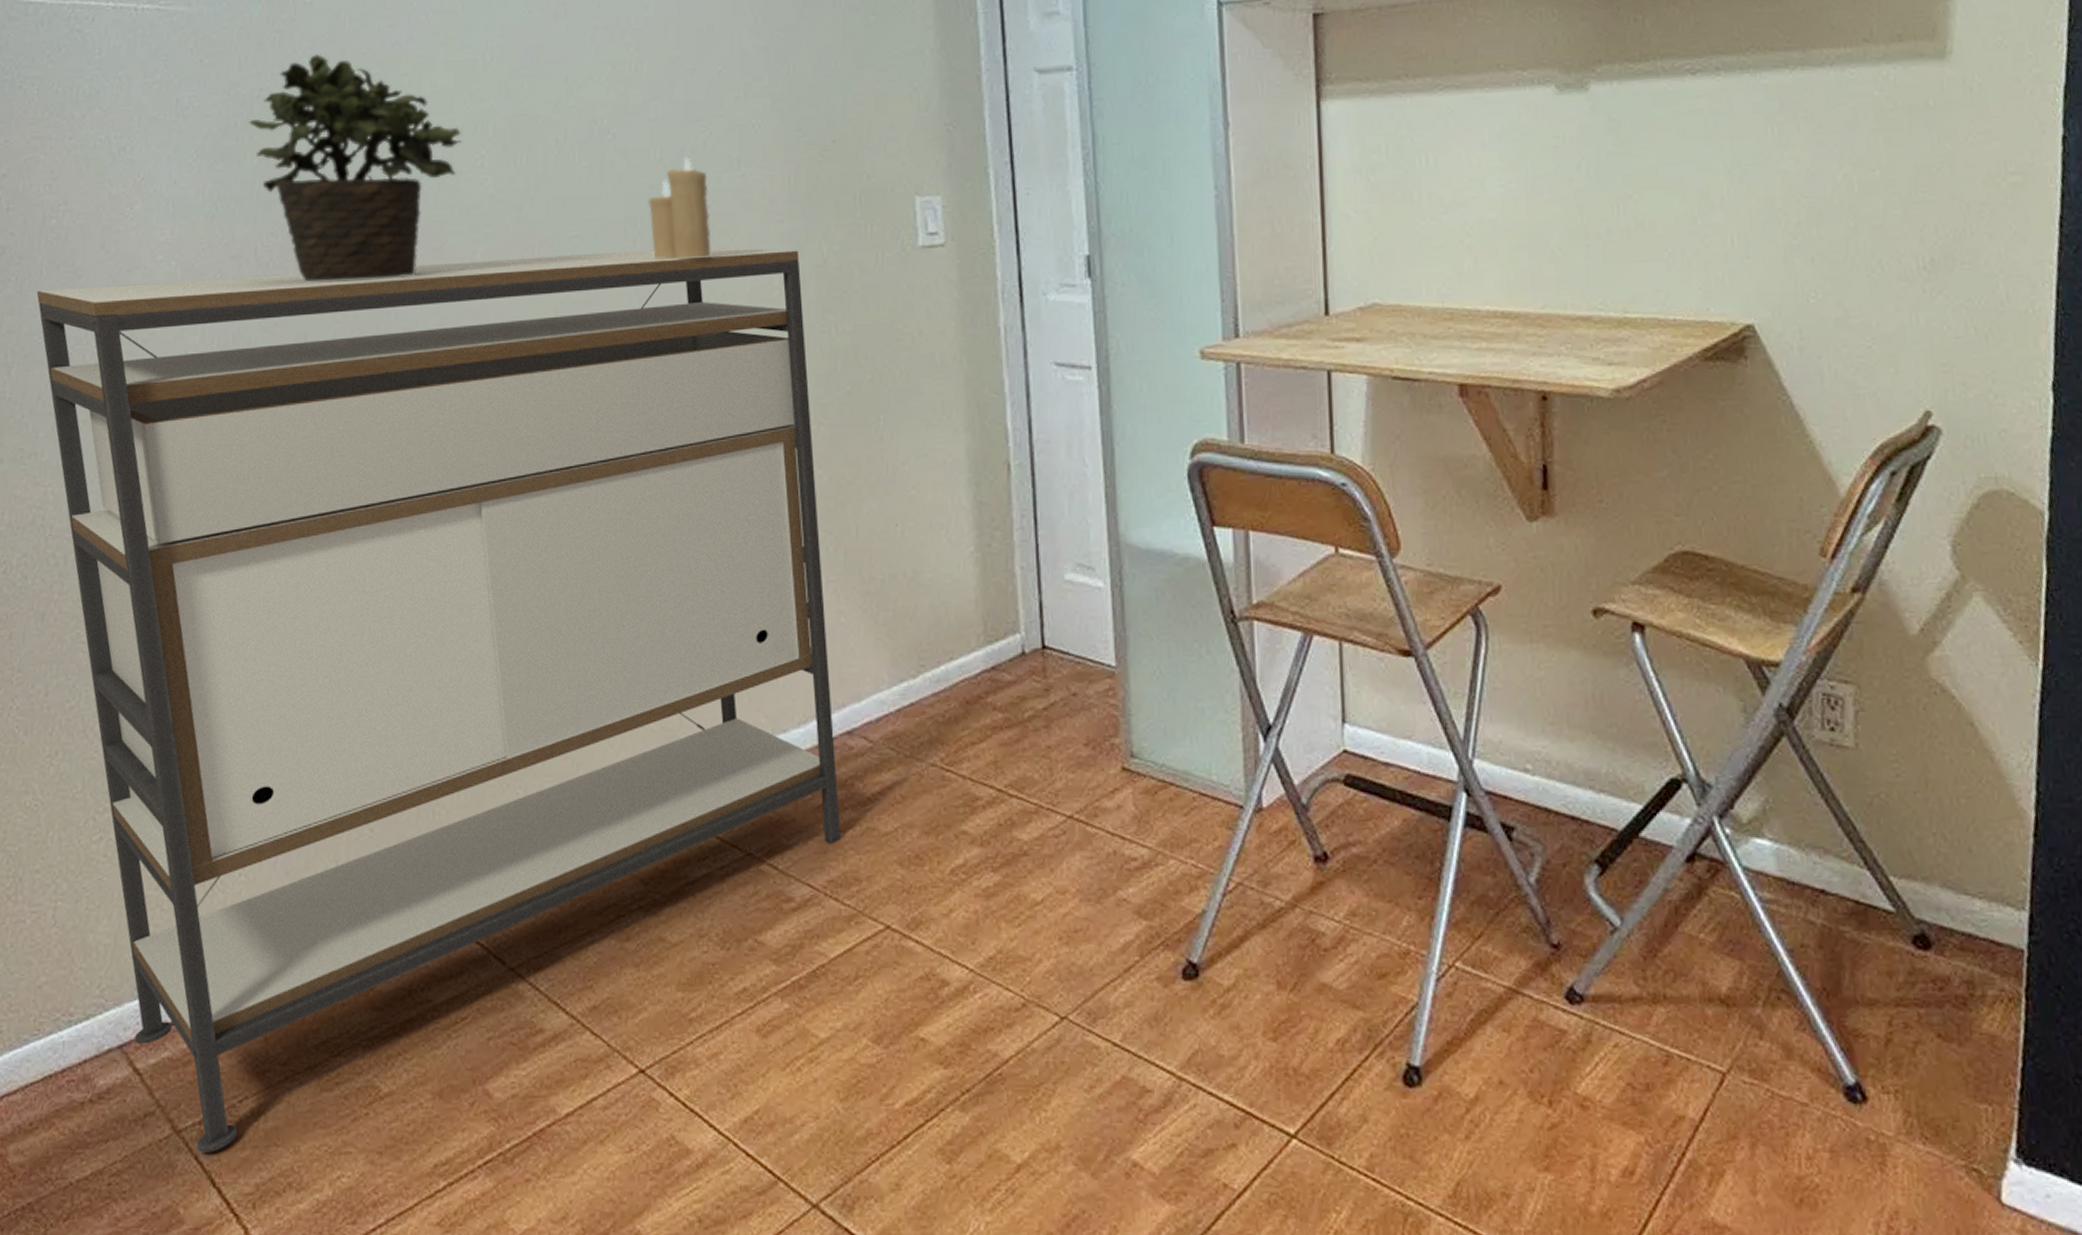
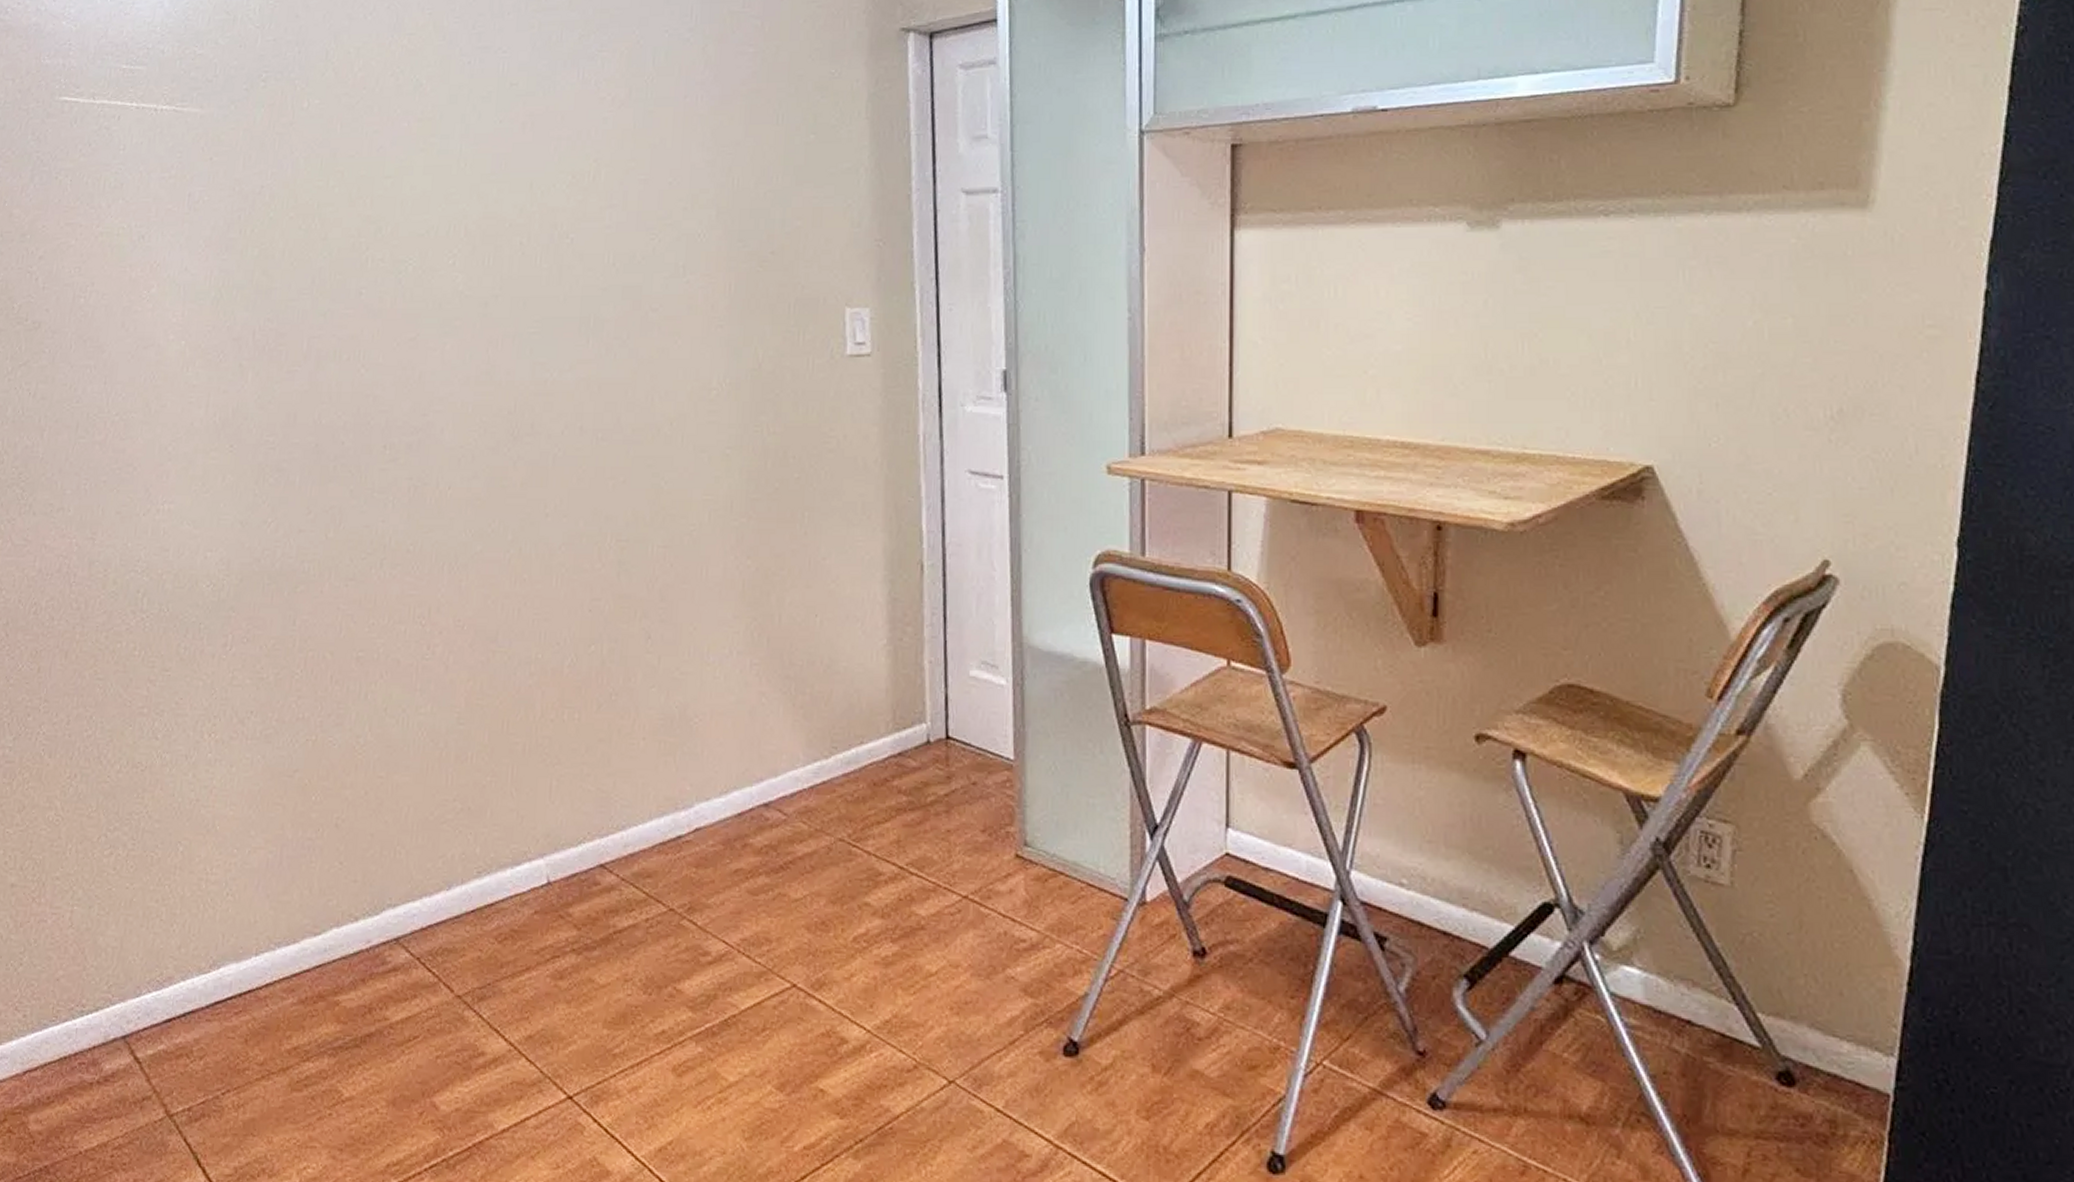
shelving unit: present [36,247,842,1153] -> none [66,348,755,1136]
potted plant: present [248,54,462,283] -> none [250,156,437,366]
candle: present [648,156,711,260] -> none [601,262,657,359]

